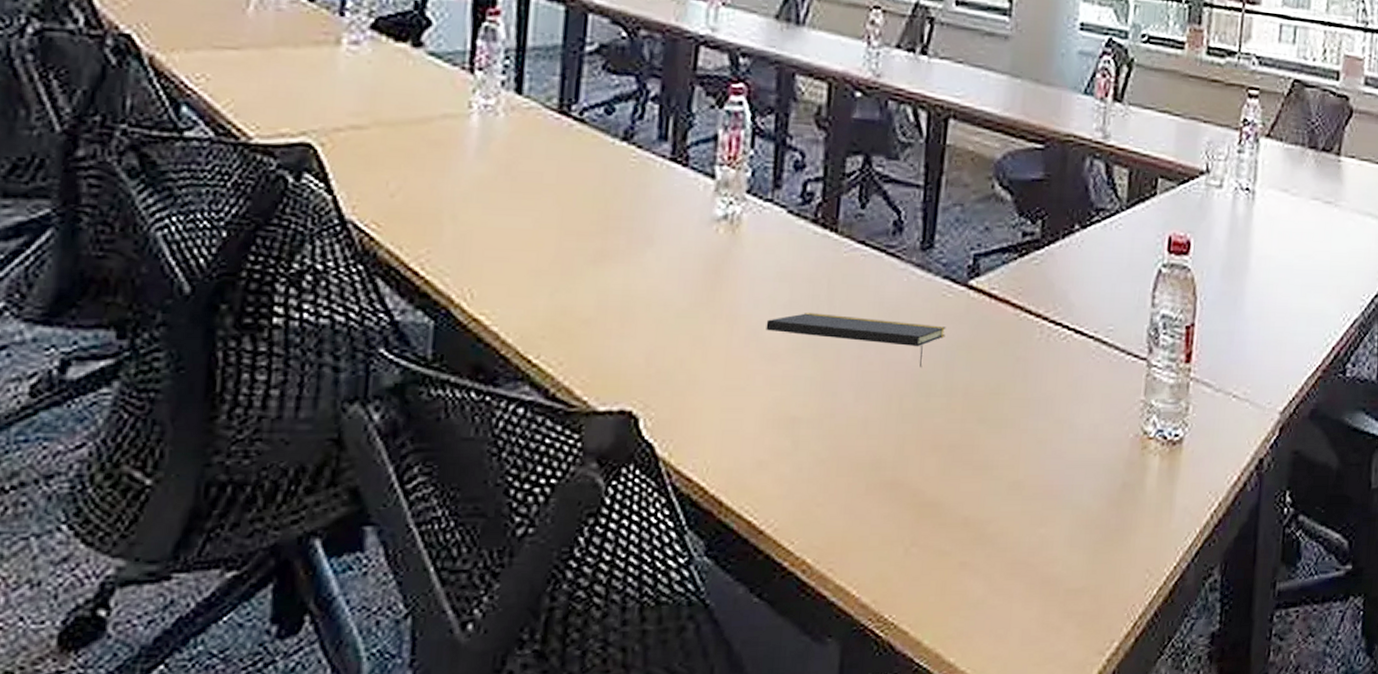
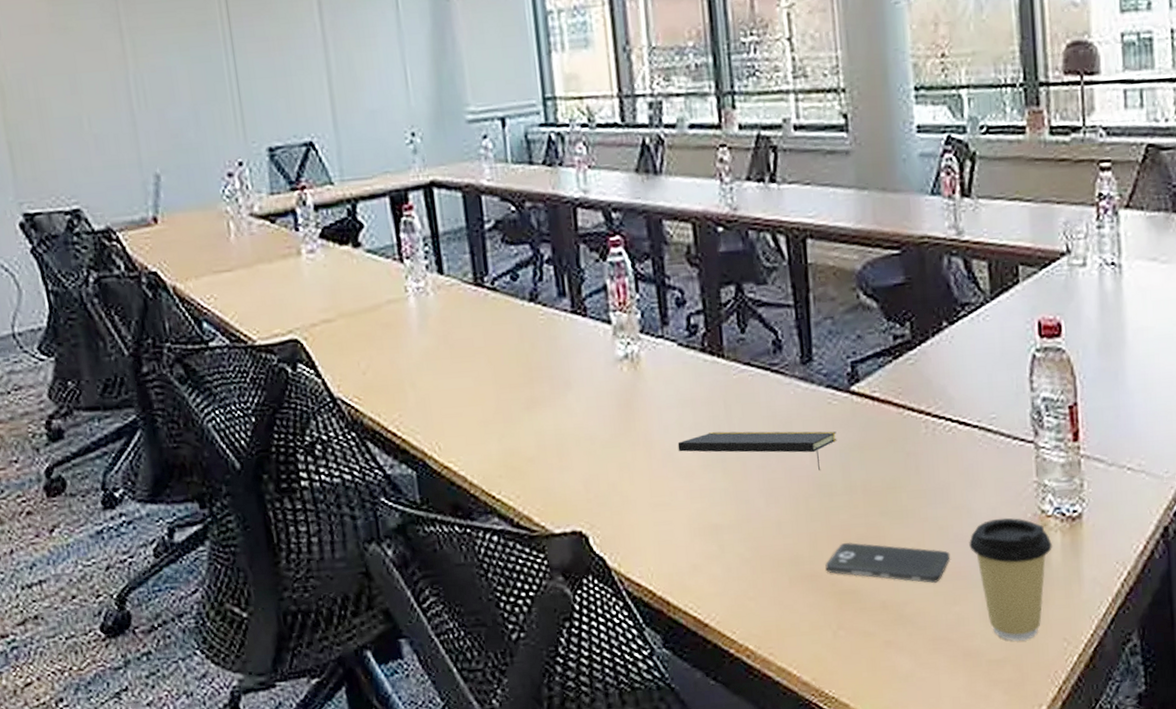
smartphone: none [909,449,1045,501] -> present [825,542,951,583]
coffee cup: none [1065,436,1149,570] -> present [969,517,1052,641]

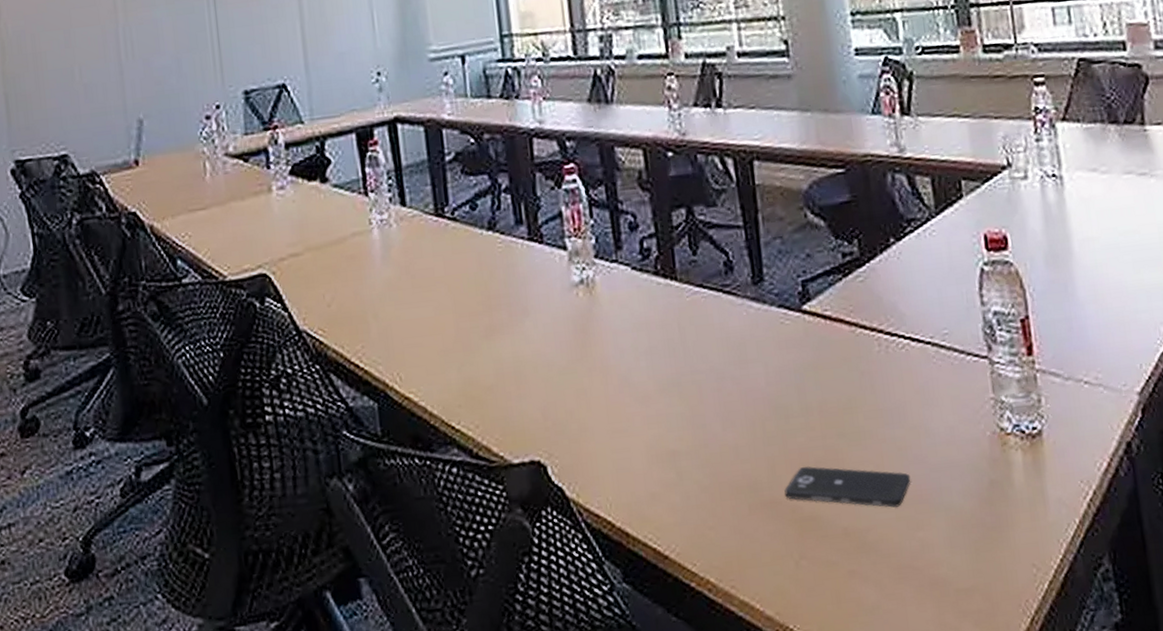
notepad: present [677,431,837,470] -> none [633,351,791,392]
coffee cup: present [969,517,1052,641] -> none [929,436,1014,568]

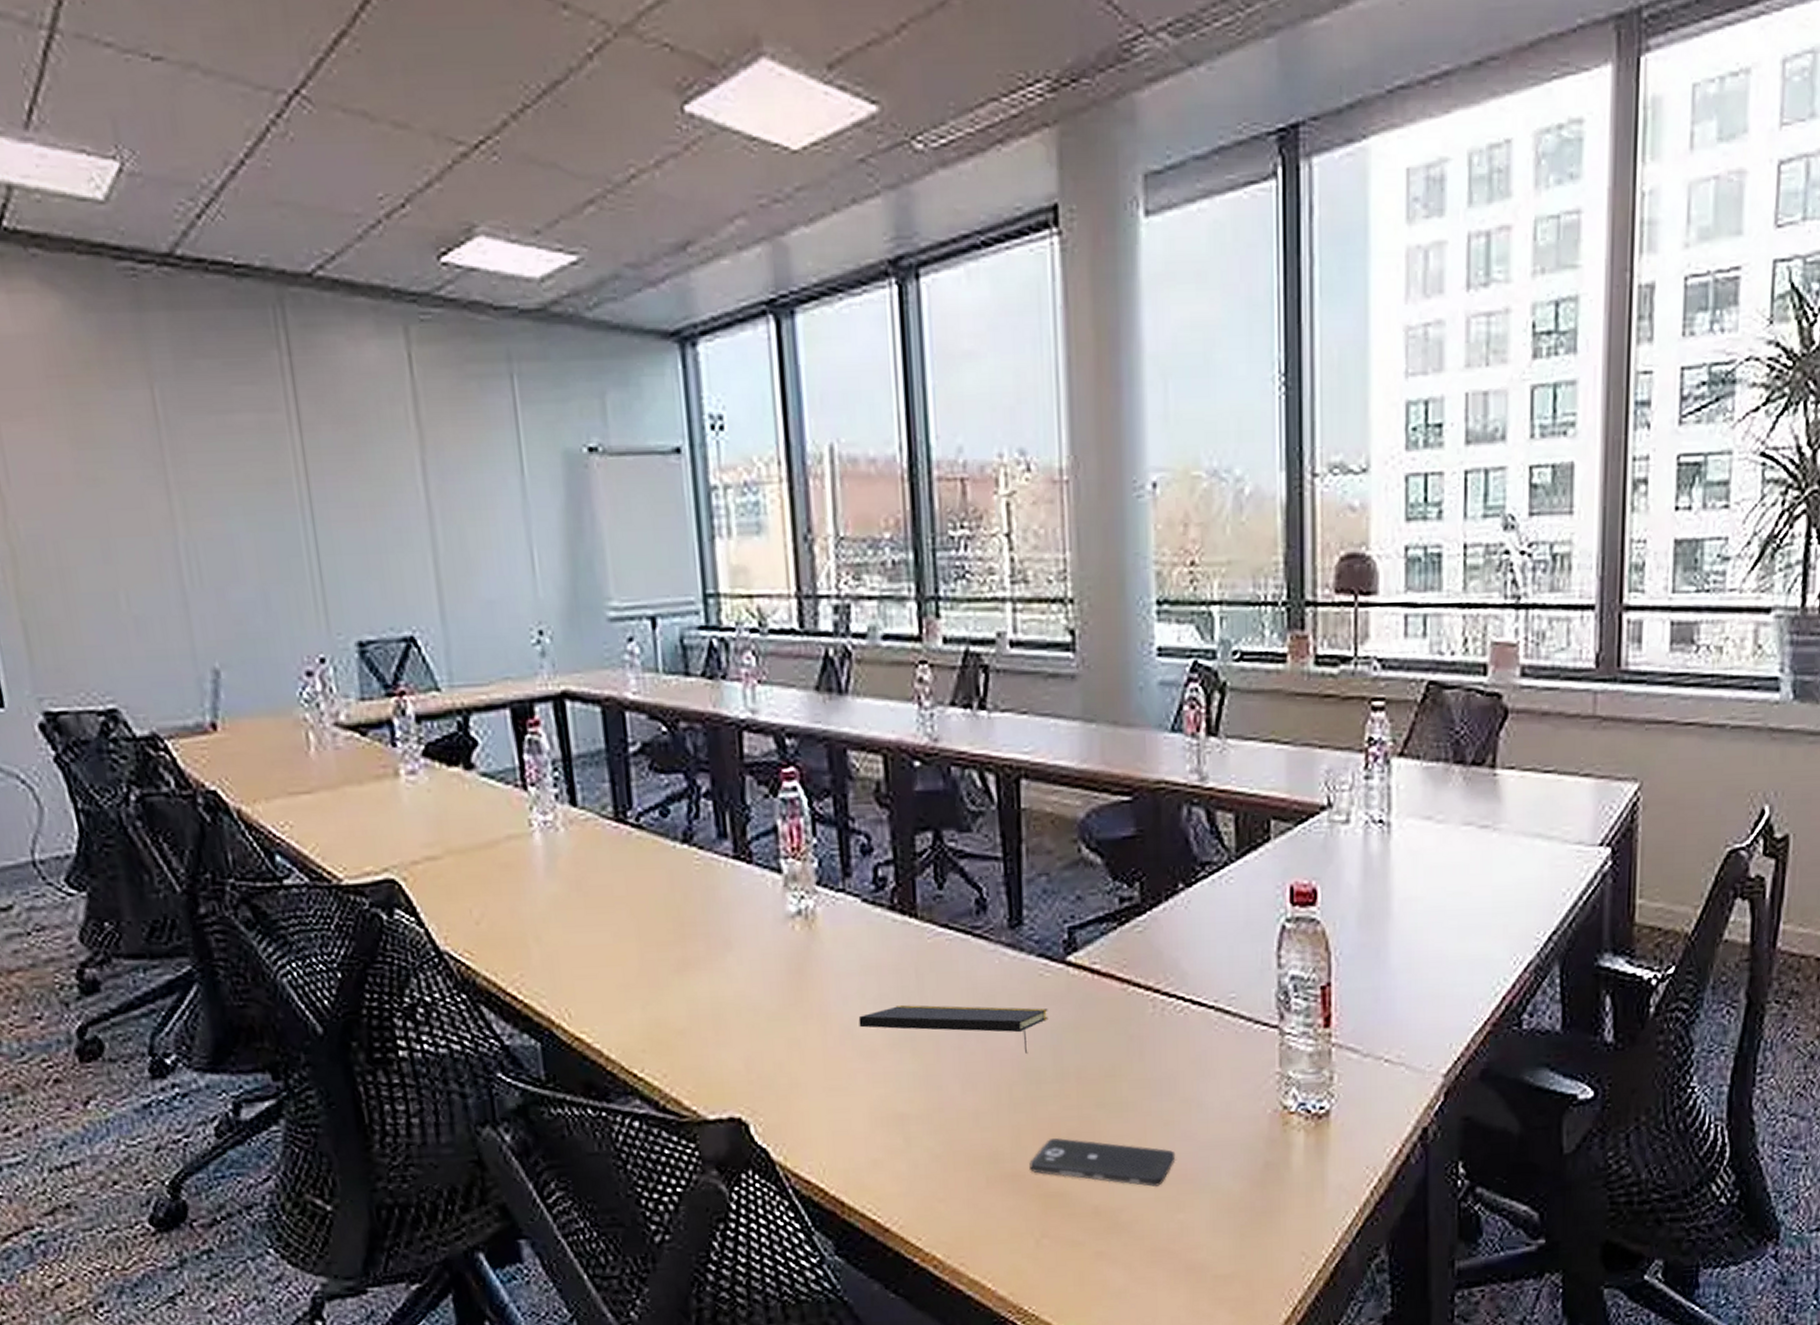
notepad: none [633,351,791,392] -> present [858,1005,1048,1053]

